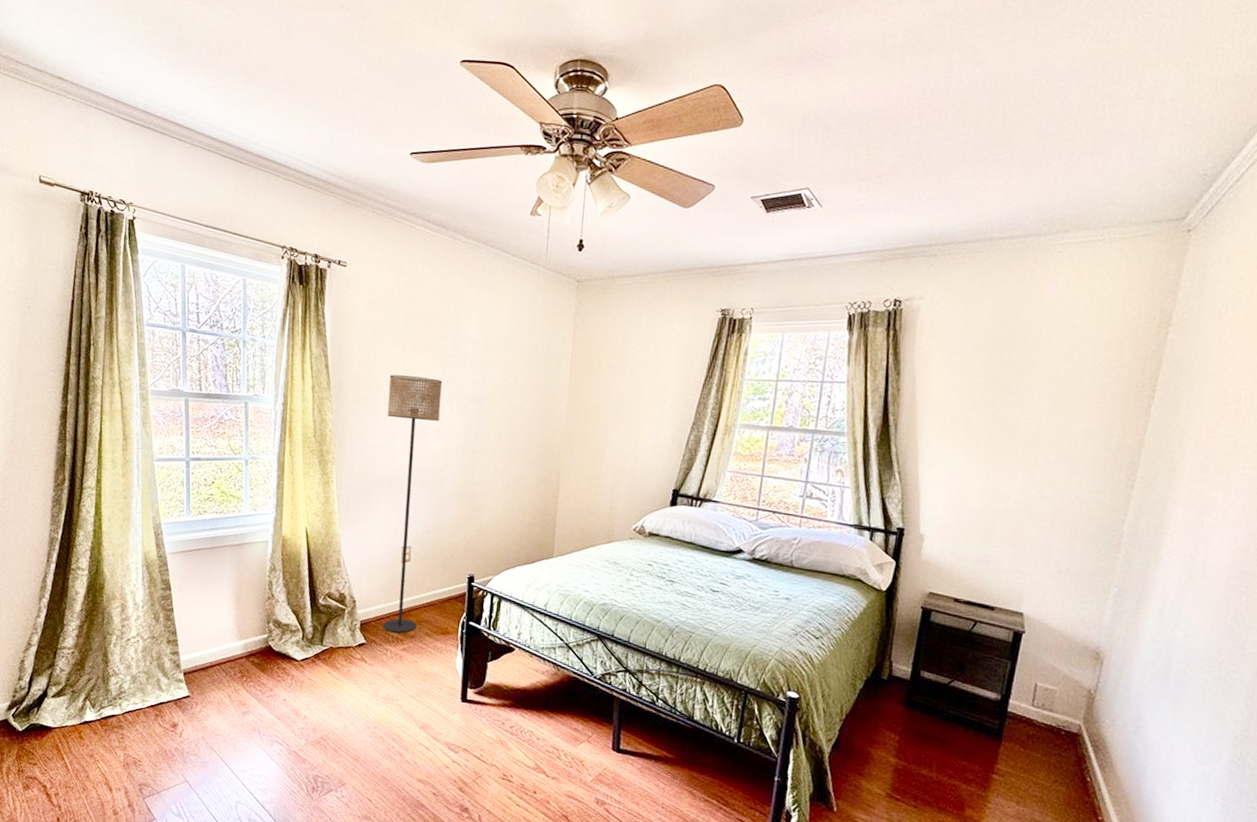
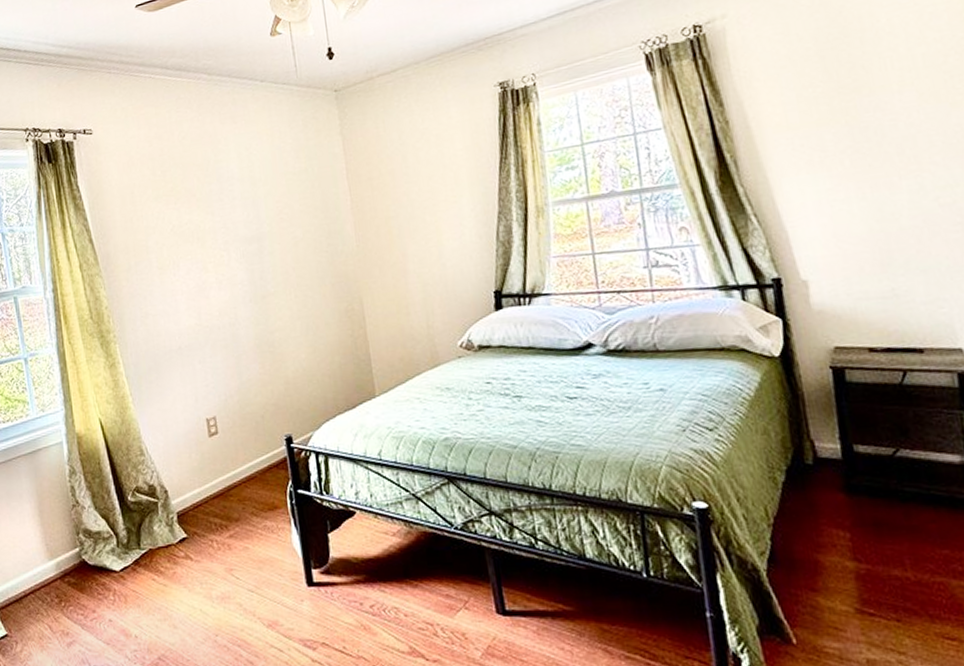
floor lamp: present [383,374,443,633] -> none [157,228,240,519]

